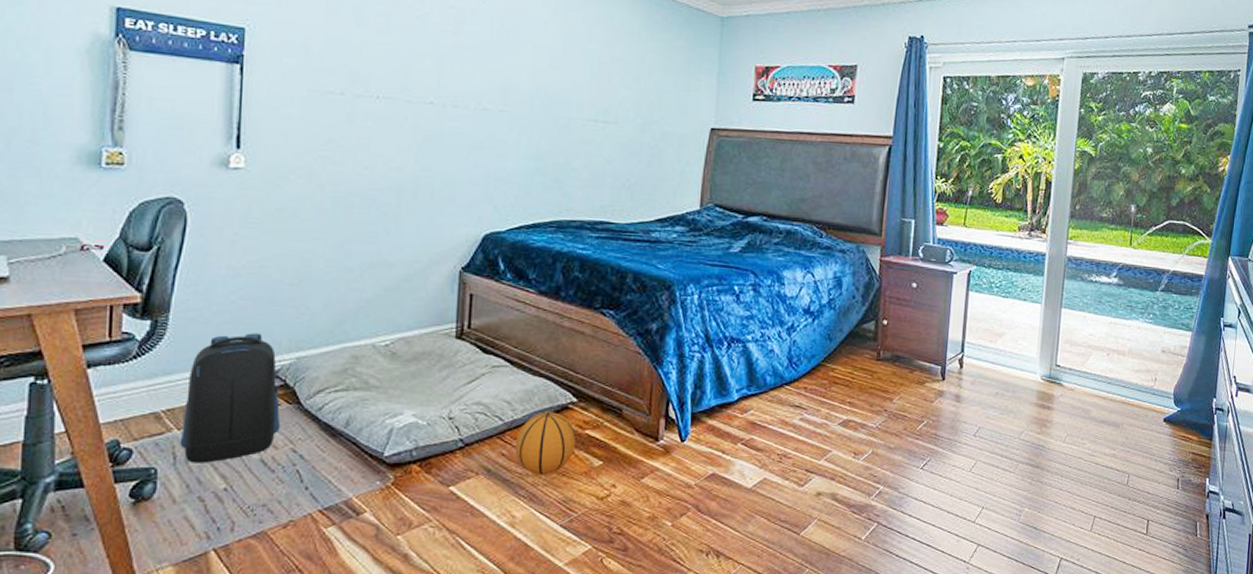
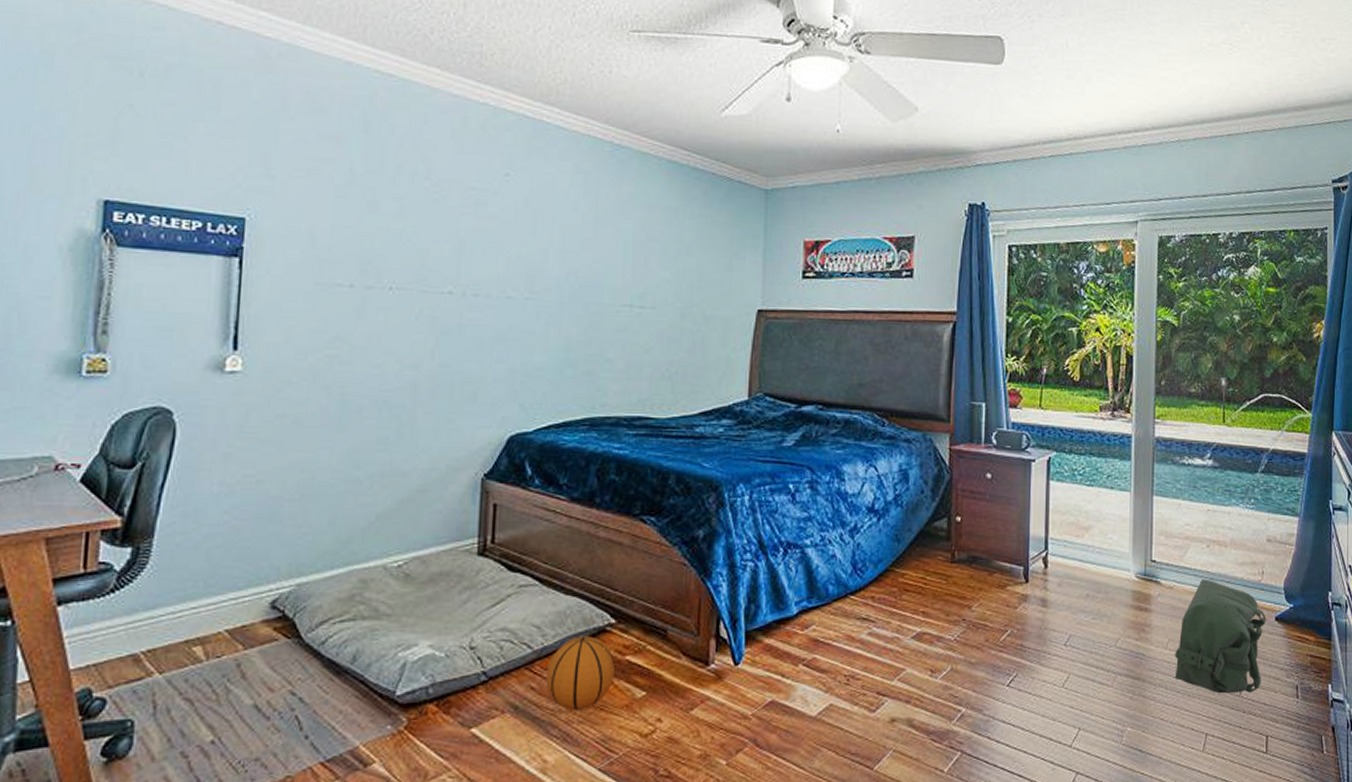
backpack: present [179,333,281,463] -> none [161,558,278,712]
duffel bag: none [1070,383,1156,483] -> present [1174,578,1267,694]

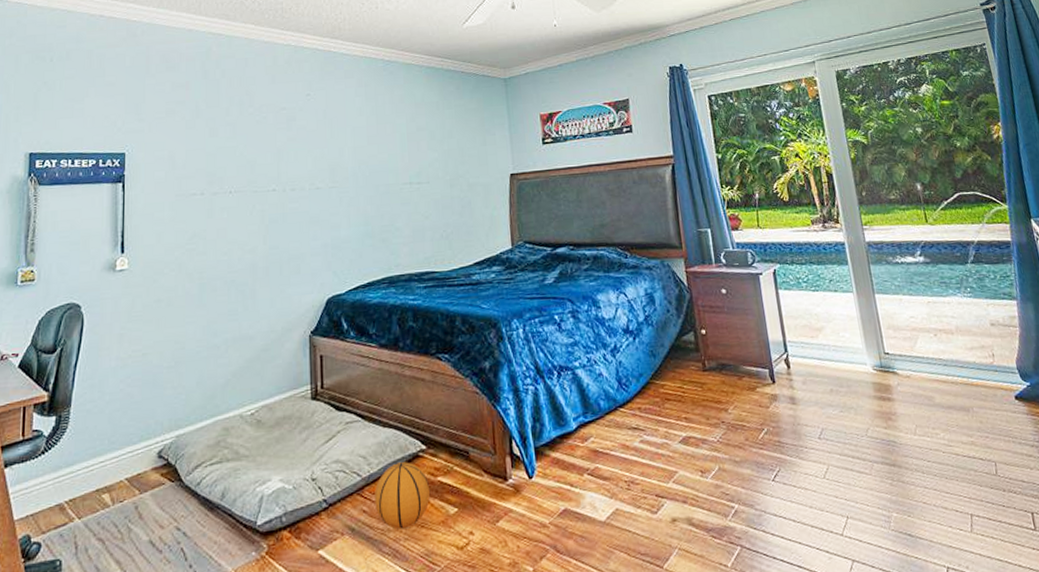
duffel bag: present [1174,578,1267,694] -> none [924,365,1015,474]

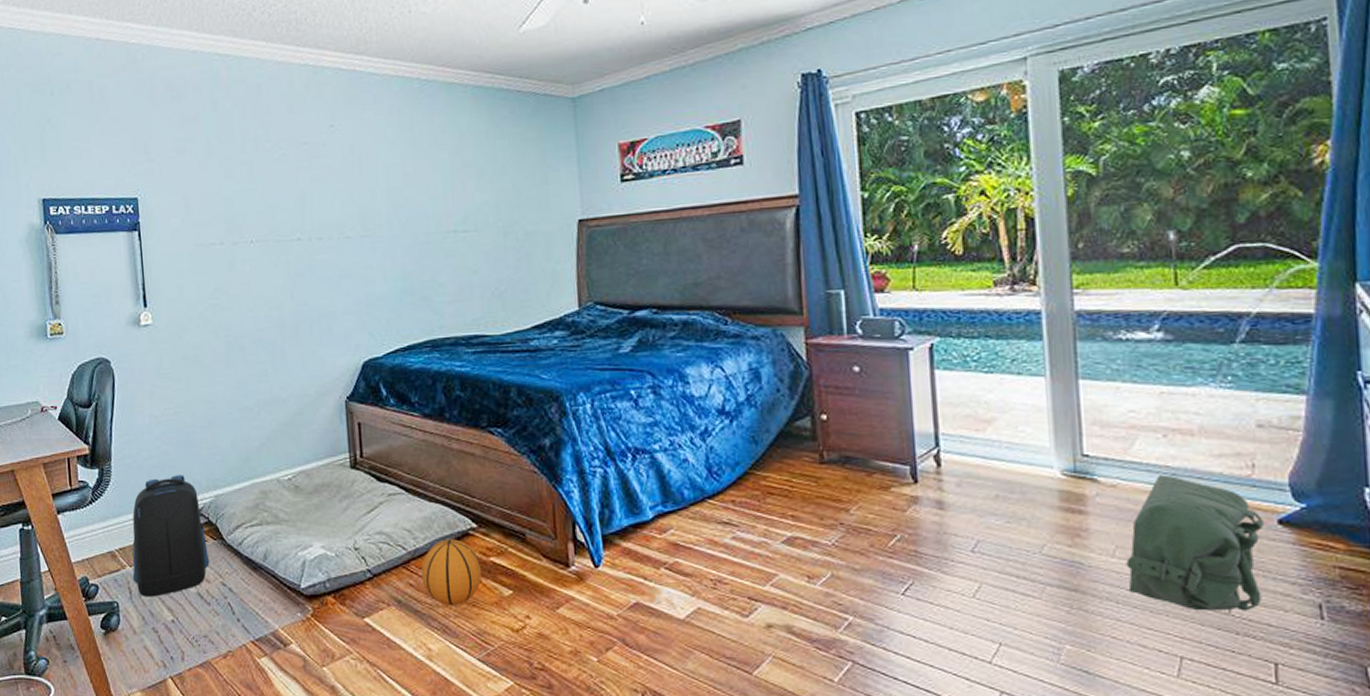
backpack: none [80,416,165,551] -> present [132,475,210,597]
duffel bag: none [924,365,1015,474] -> present [1126,474,1265,611]

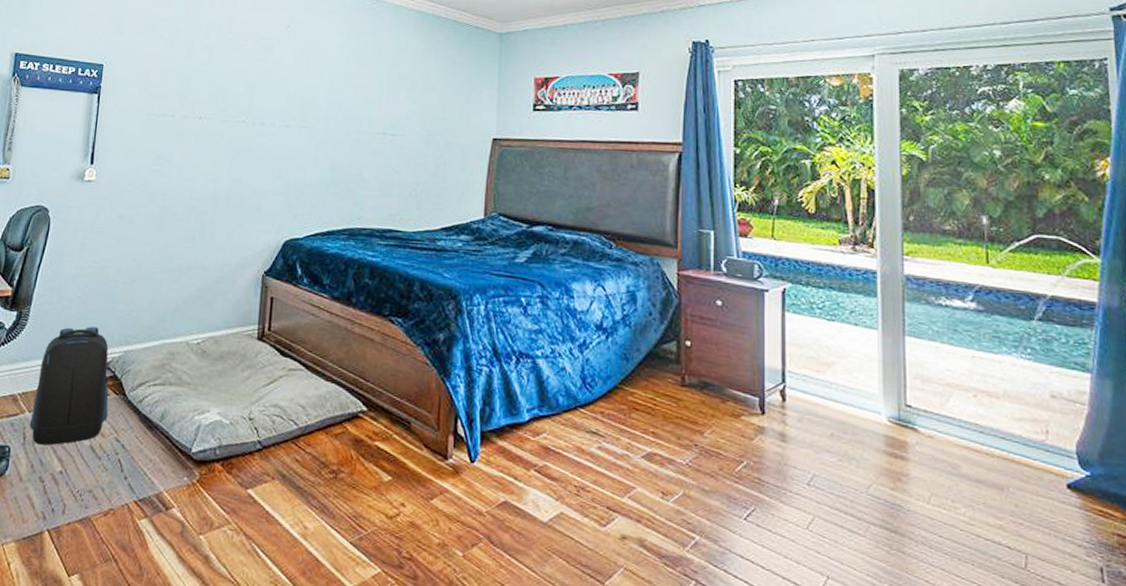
basketball: present [421,539,483,606] -> none [308,419,366,486]
duffel bag: present [1126,474,1265,611] -> none [939,431,1056,568]

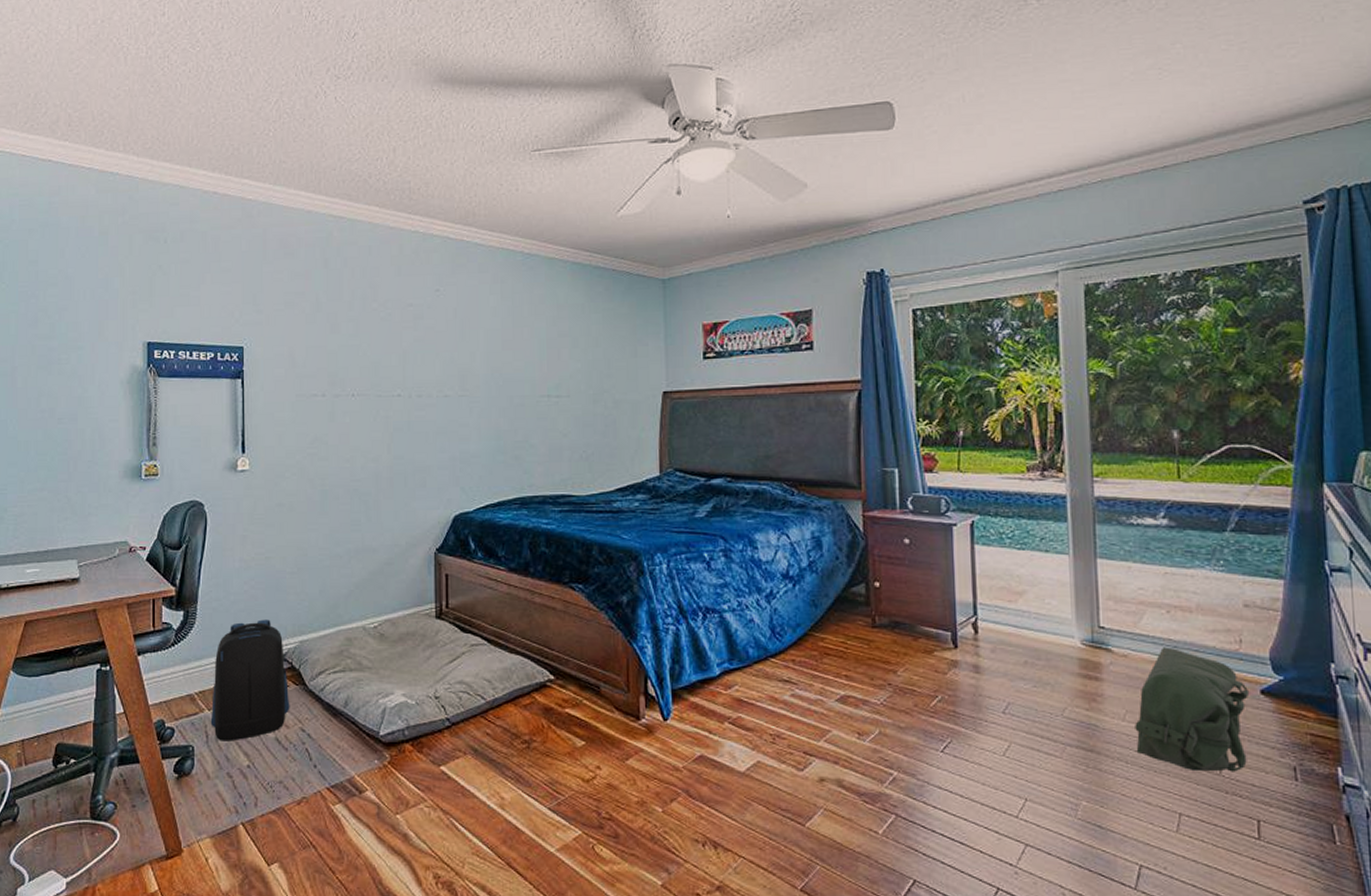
duffel bag: none [939,431,1056,568] -> present [1135,646,1250,772]

